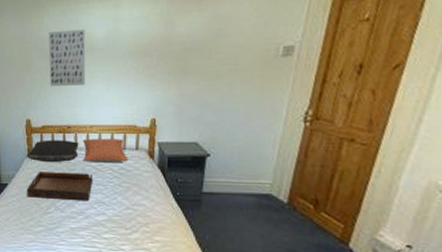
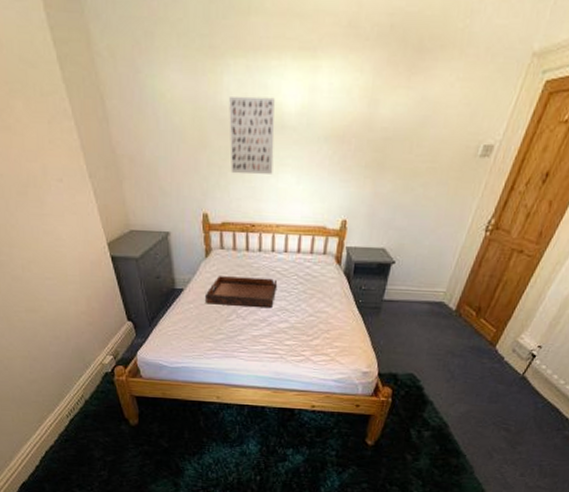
pillow: present [26,140,79,163] -> none [204,239,264,267]
pillow: present [83,139,128,163] -> none [267,240,315,268]

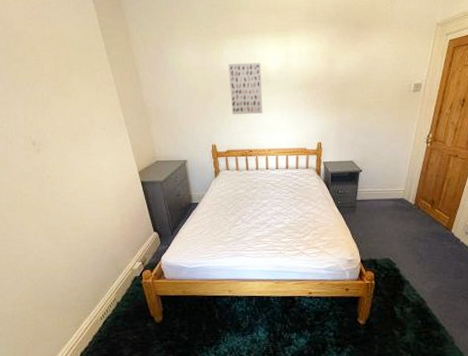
serving tray: present [204,276,276,309] -> none [215,190,272,214]

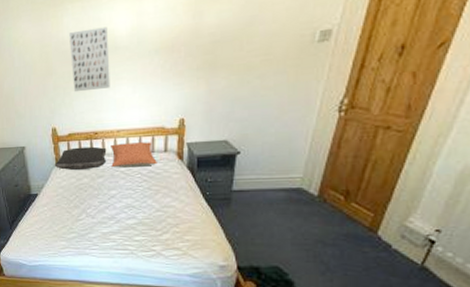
pillow: none [214,162,260,183] -> present [54,146,107,171]
pillow: none [263,160,301,181] -> present [111,142,157,168]

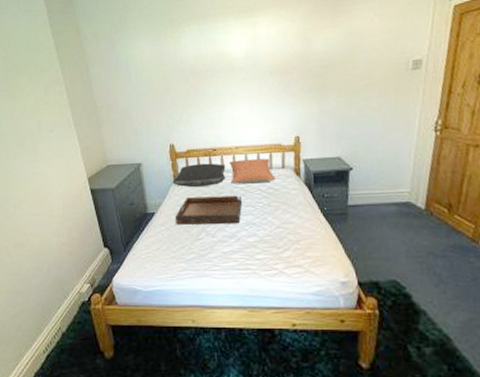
serving tray: none [56,178,122,207] -> present [175,195,242,225]
wall art: present [69,26,110,93] -> none [187,48,228,110]

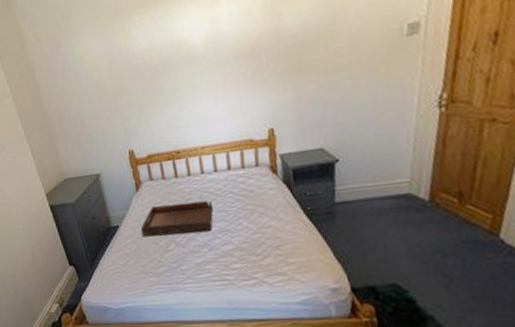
pillow: present [172,163,226,188] -> none [134,167,192,196]
pillow: present [230,158,276,185] -> none [196,156,249,189]

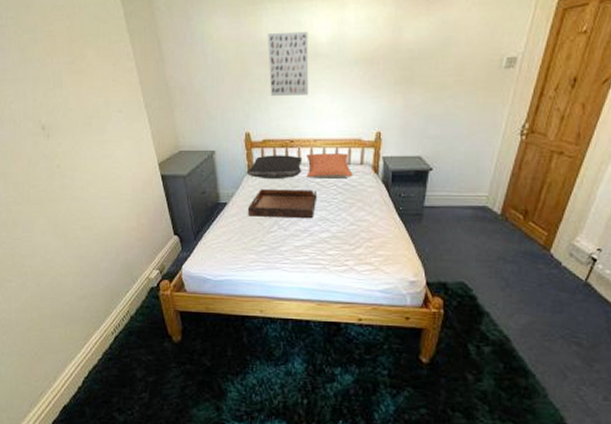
pillow: none [134,167,192,196] -> present [246,155,302,180]
wall art: none [139,36,189,110] -> present [268,31,309,97]
pillow: none [196,156,249,189] -> present [306,153,353,179]

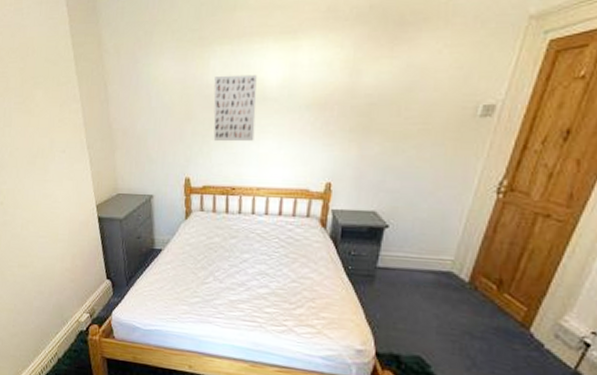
pillow: present [246,155,302,180] -> none [183,202,244,228]
serving tray: present [247,189,316,219] -> none [182,237,256,272]
pillow: present [306,153,353,179] -> none [247,202,298,231]

